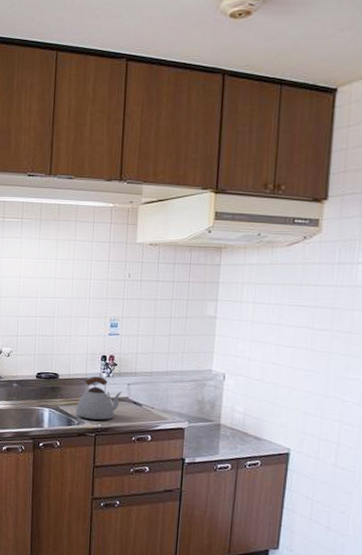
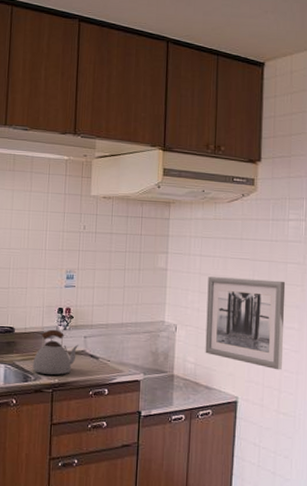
wall art: none [255,325,351,424] -> present [205,276,286,370]

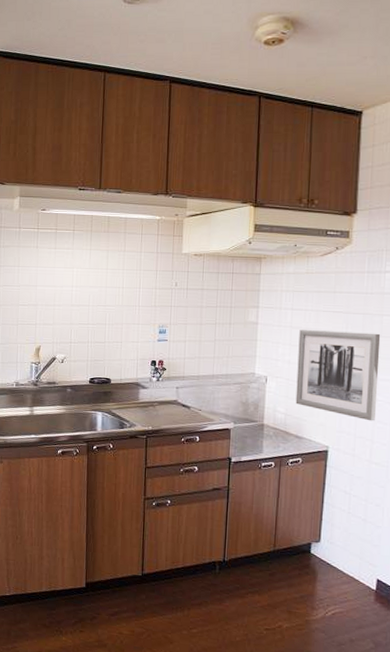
kettle: present [32,329,79,375] -> none [127,380,172,423]

